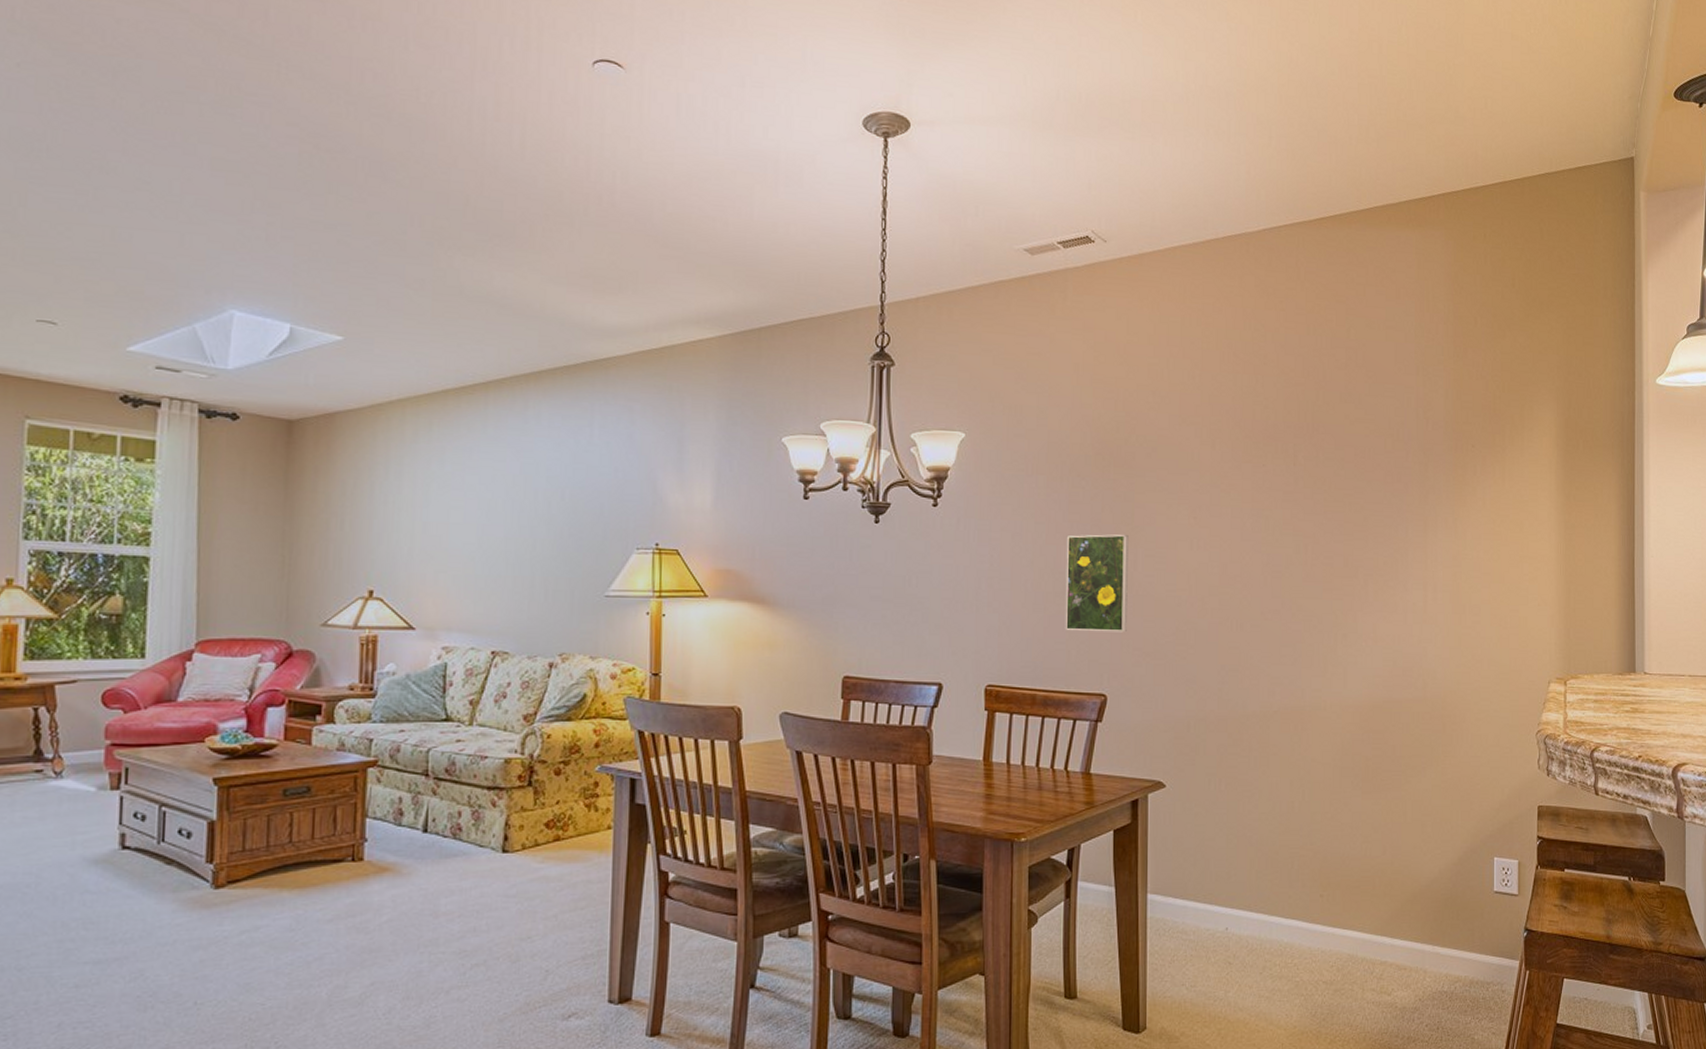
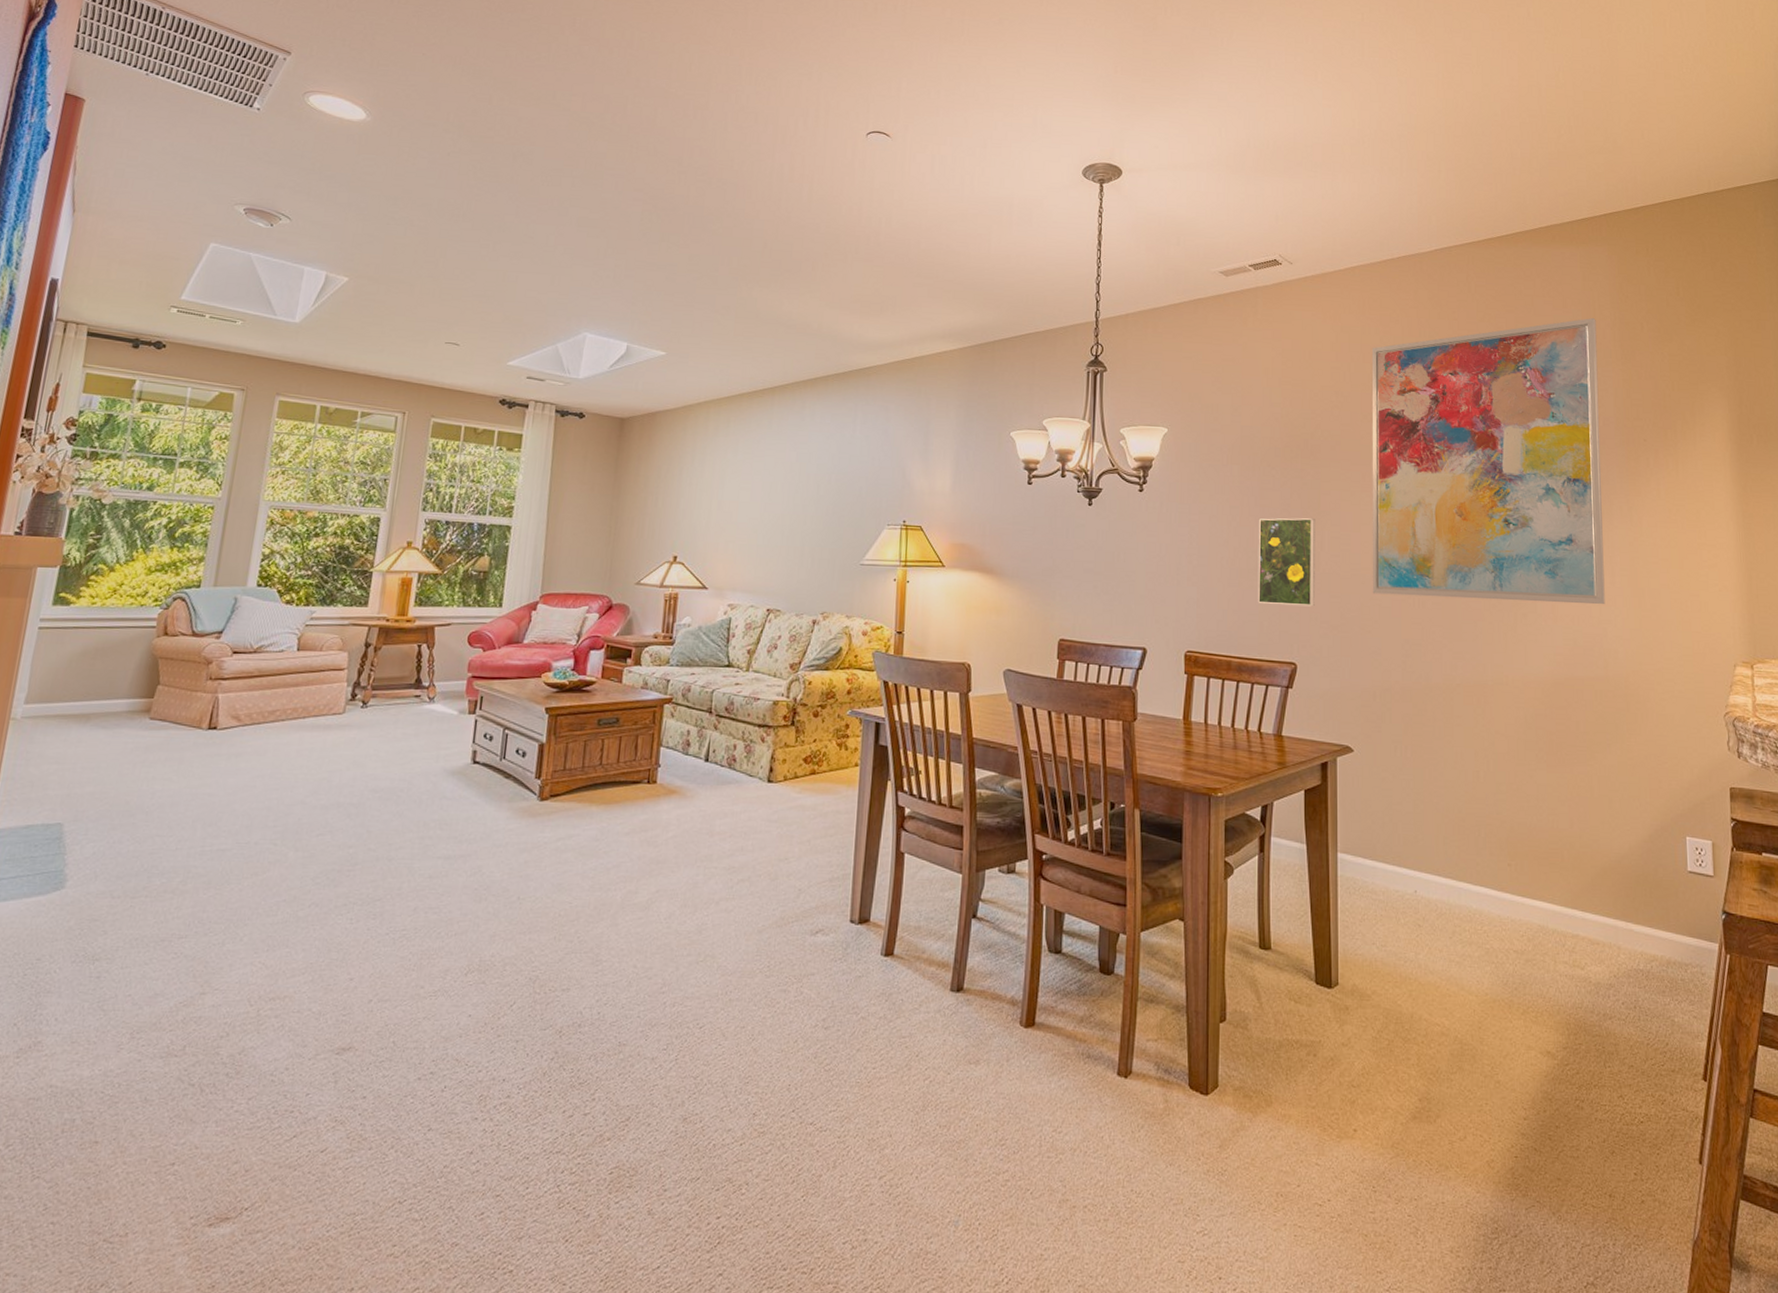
wall art: none [1188,311,1429,623] -> present [1371,318,1605,605]

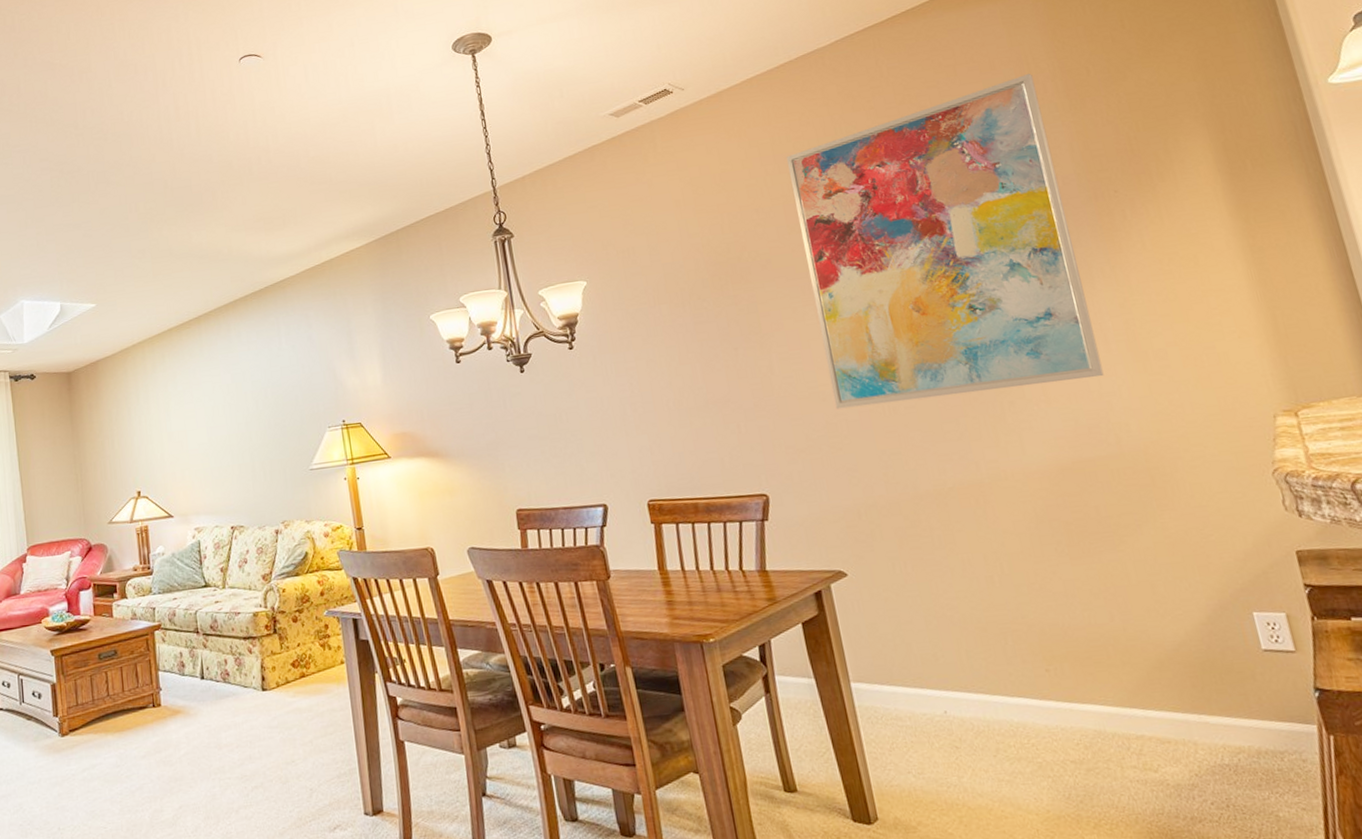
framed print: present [1257,517,1315,607] -> none [698,342,776,439]

